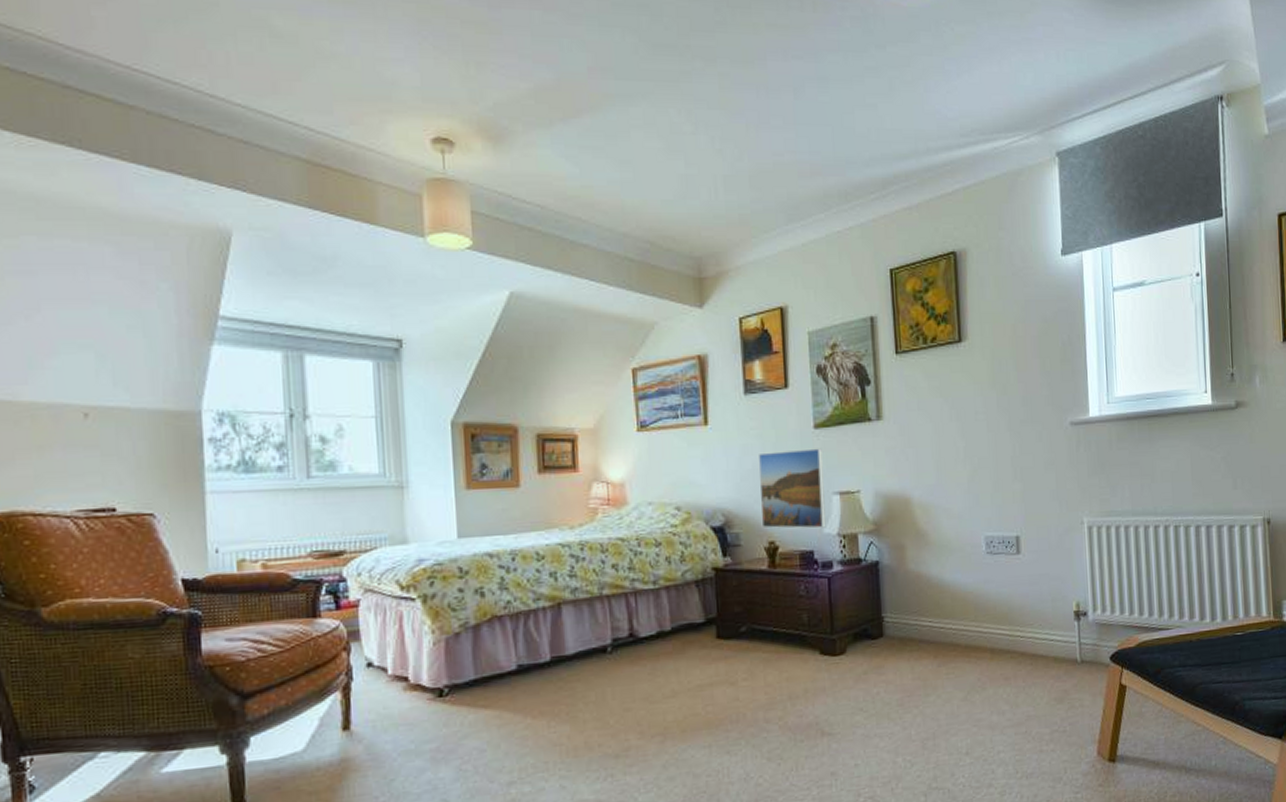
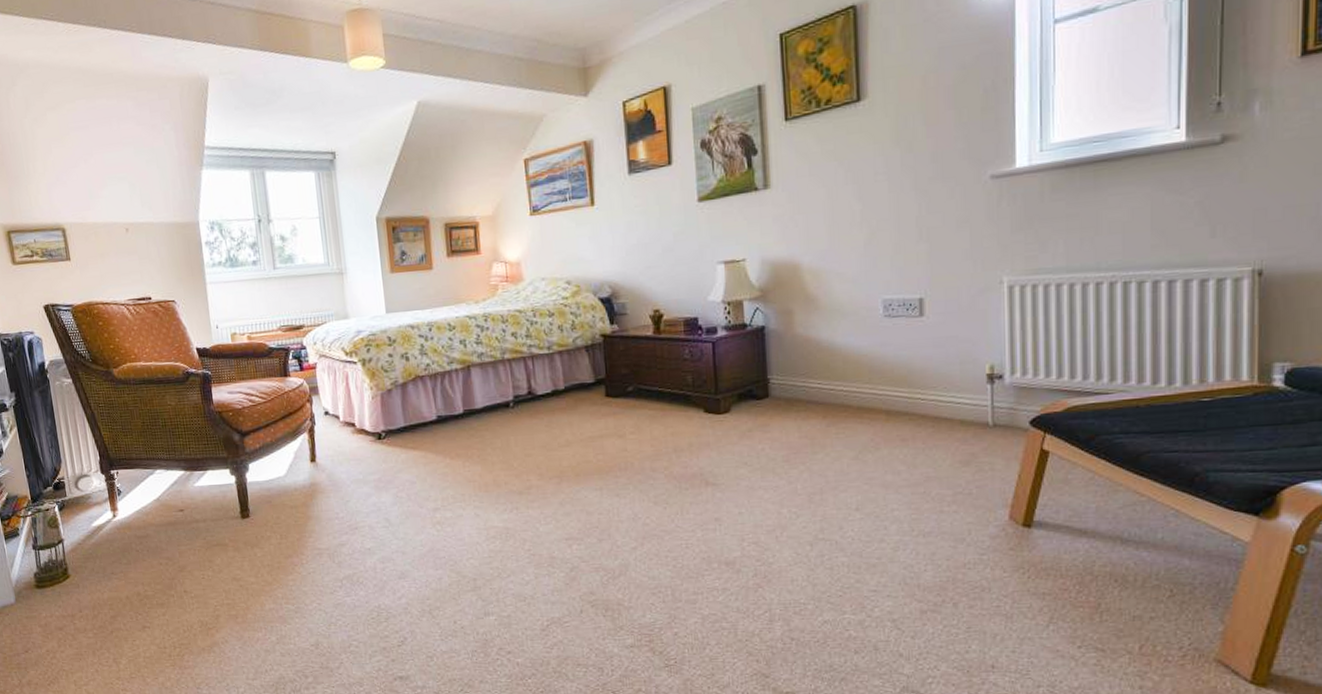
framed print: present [759,448,826,529] -> none [643,220,710,298]

